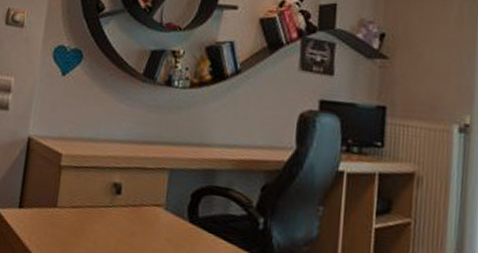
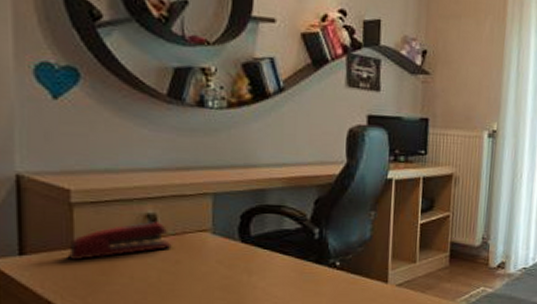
stapler: none [51,190,131,220] -> present [67,222,172,261]

